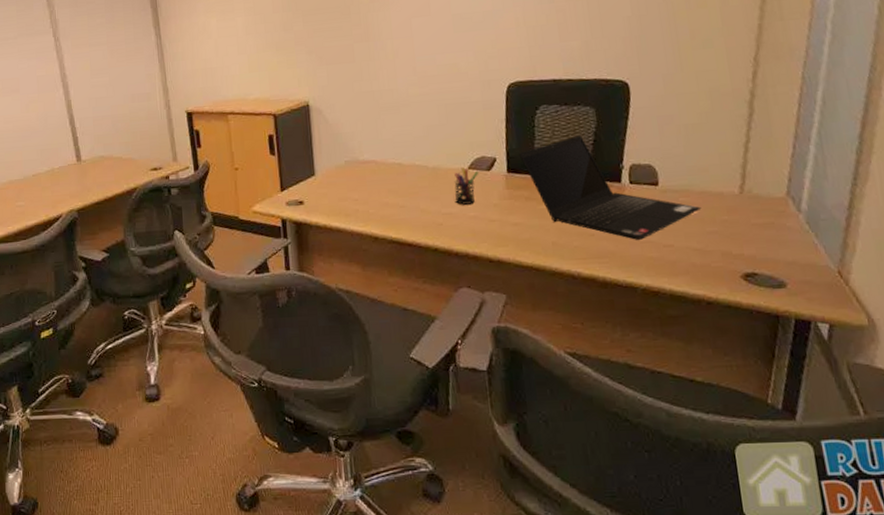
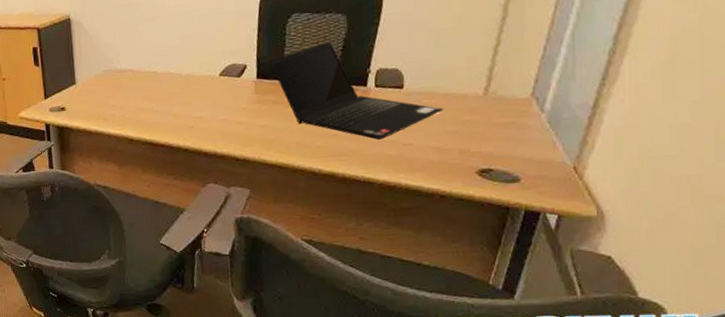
pen holder: present [454,168,479,205] -> none [206,74,230,109]

